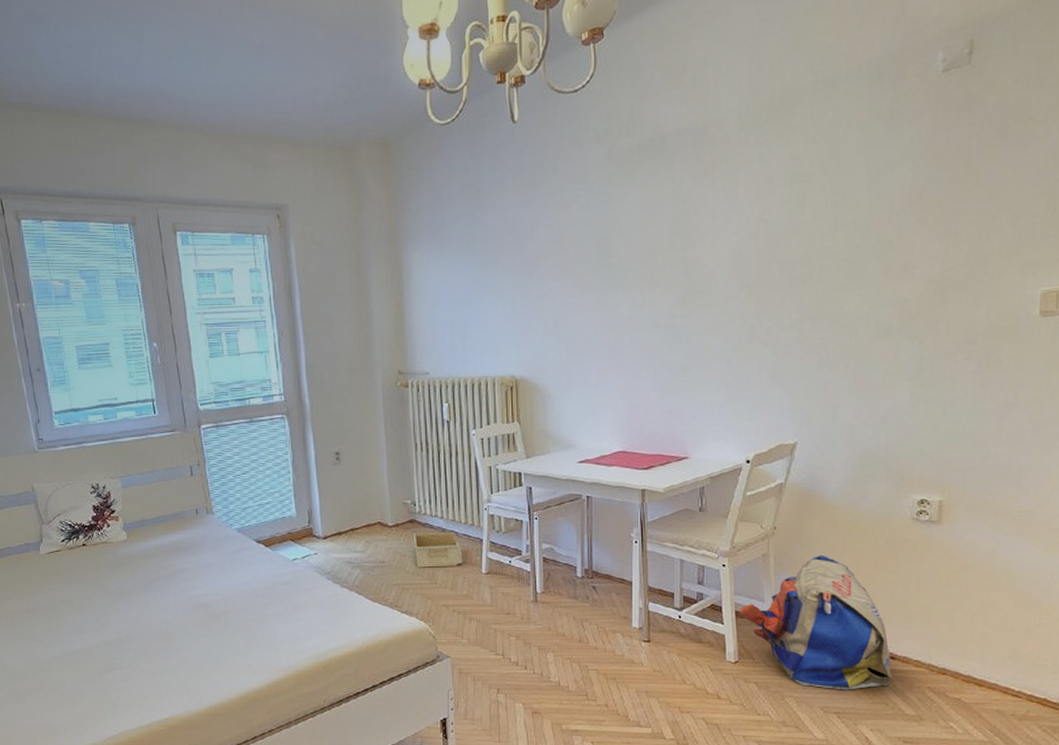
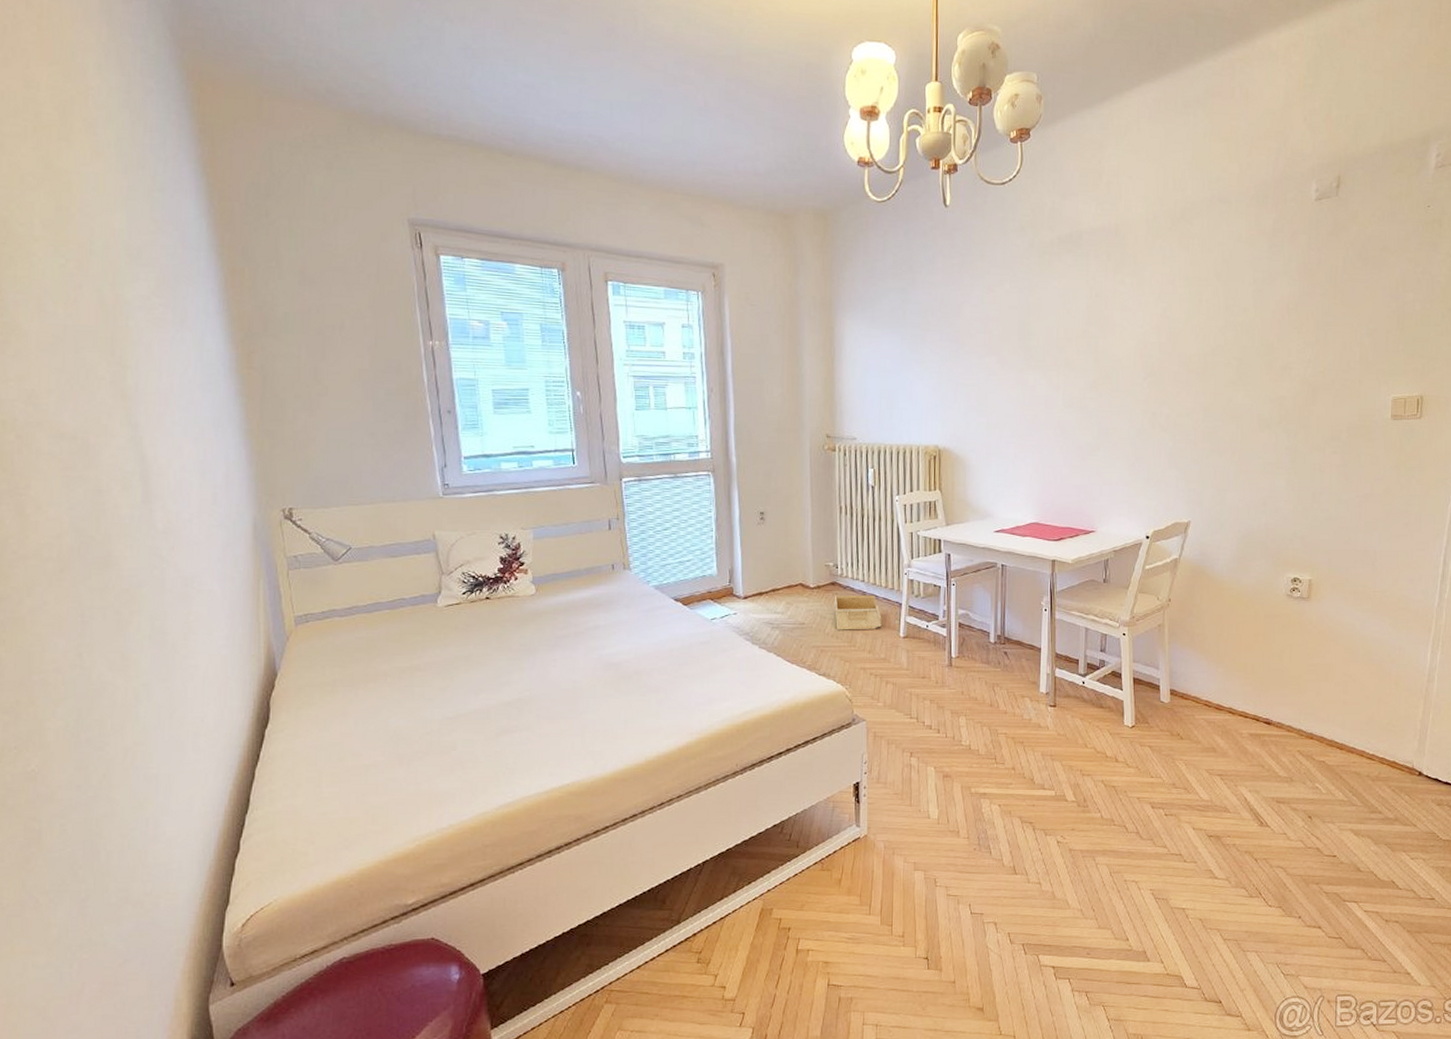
backpack: present [740,554,893,690] -> none [1137,626,1268,754]

